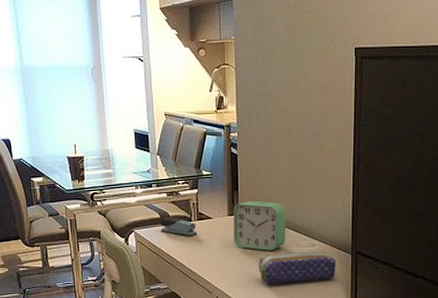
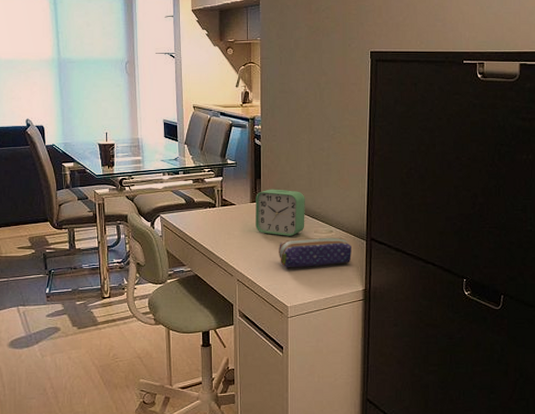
stapler: present [160,217,198,237] -> none [186,203,221,222]

